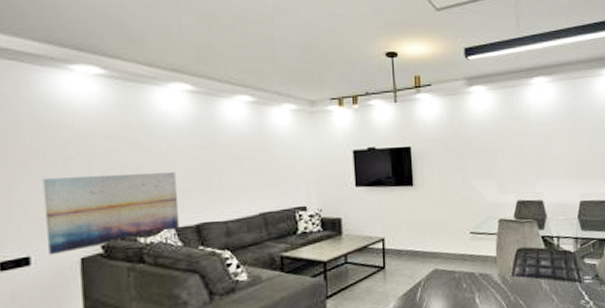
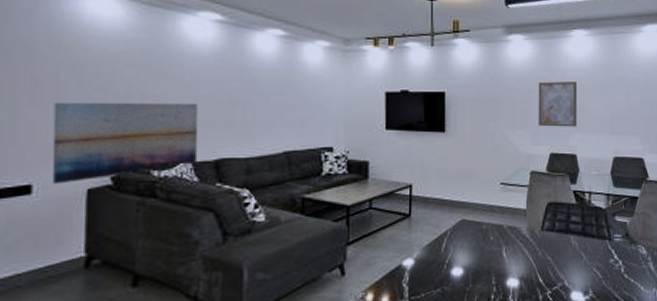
wall art: none [502,129,543,175] -> present [538,81,578,127]

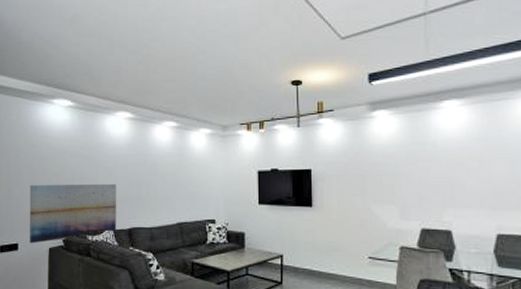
wall art: present [538,81,578,127] -> none [406,154,452,202]

